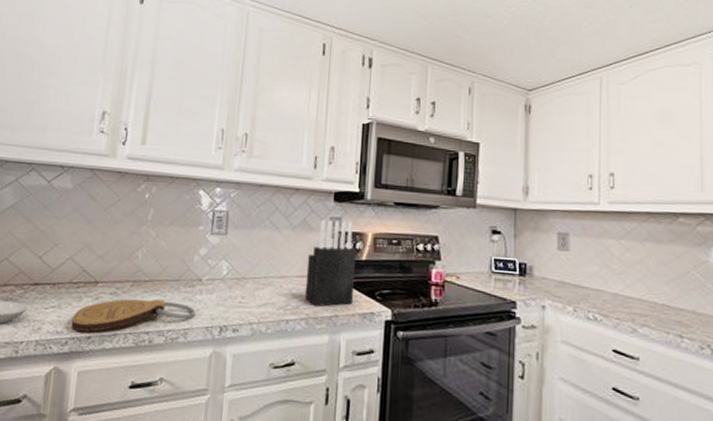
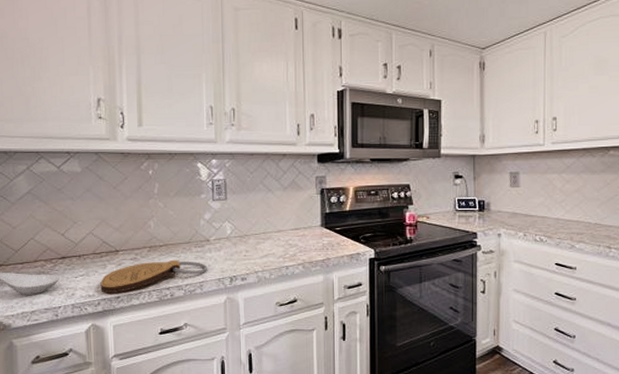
knife block: present [304,219,357,308] -> none [299,179,342,254]

